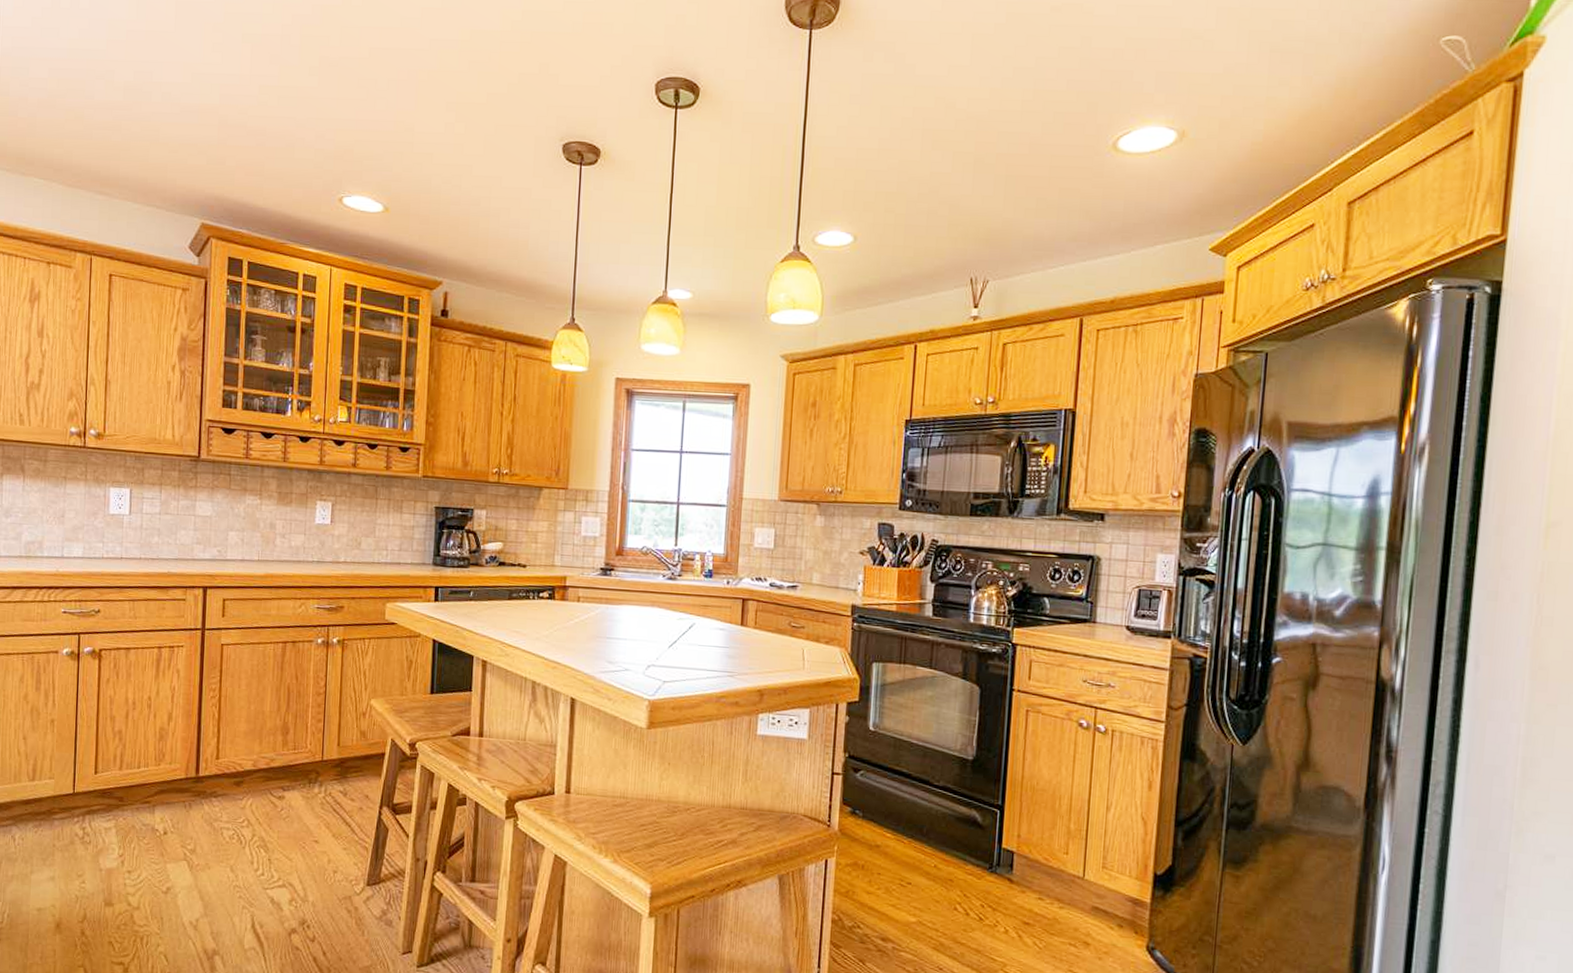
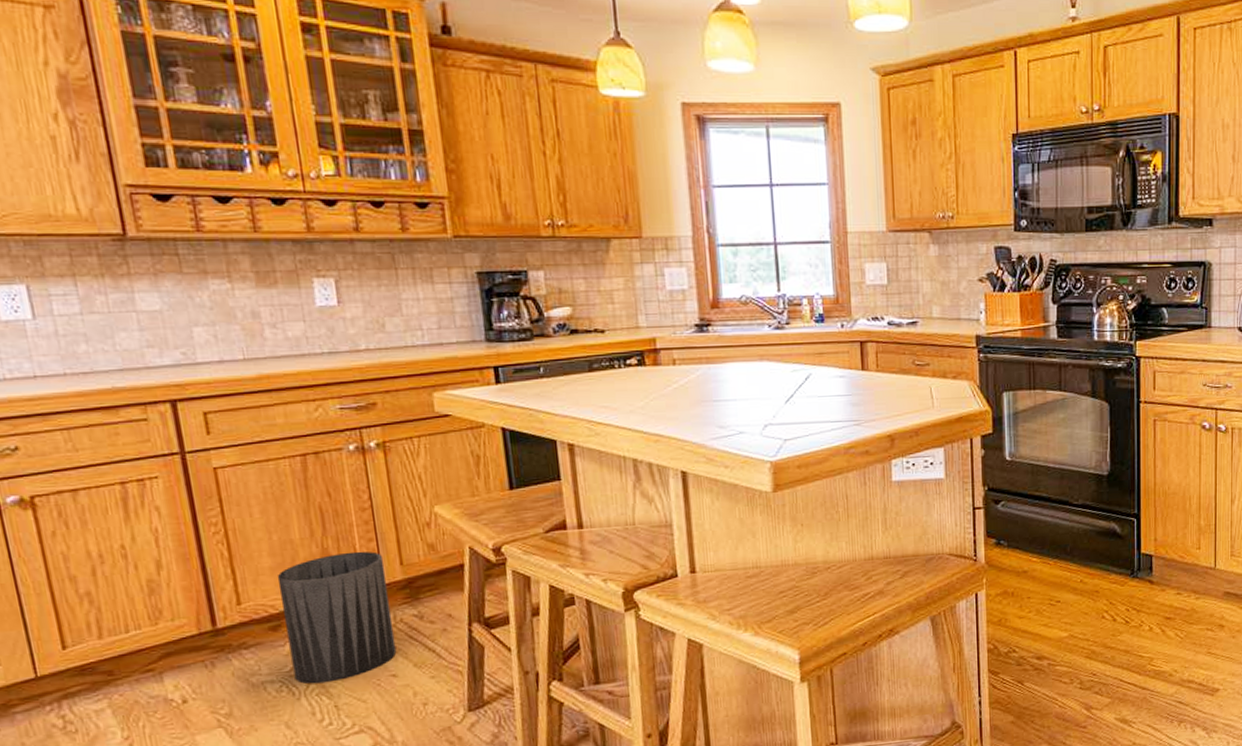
trash can: none [244,728,326,838] -> present [277,551,397,684]

